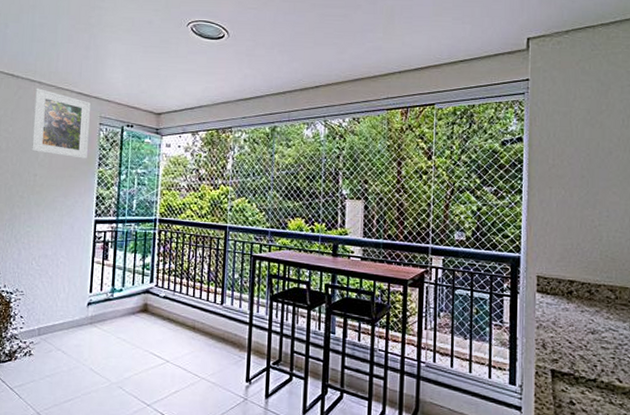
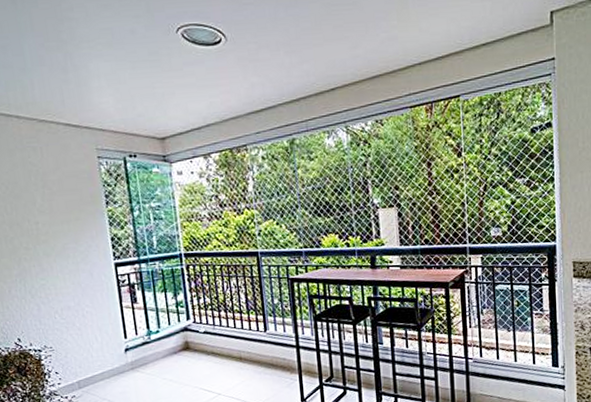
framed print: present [30,87,91,159] -> none [13,123,92,199]

